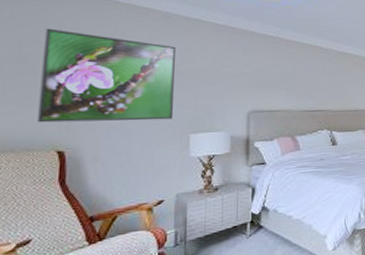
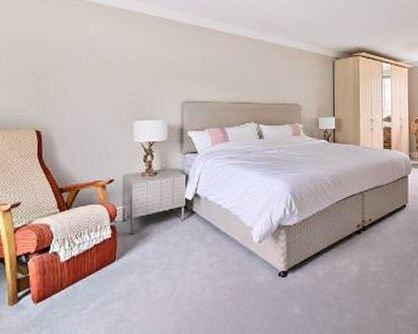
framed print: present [37,28,175,123] -> none [22,24,121,107]

